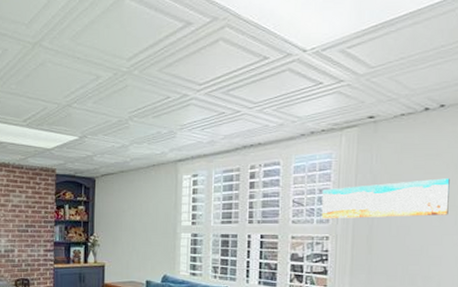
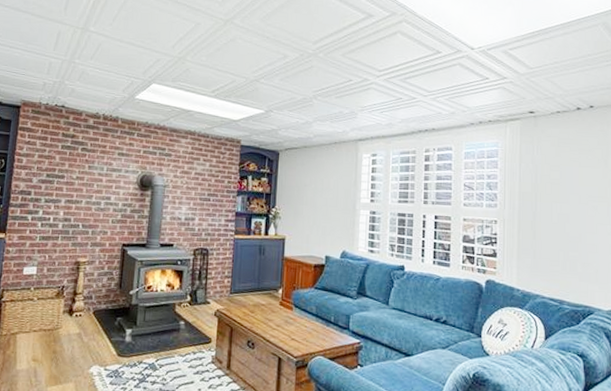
wall art: present [321,178,450,219] -> none [490,171,601,206]

